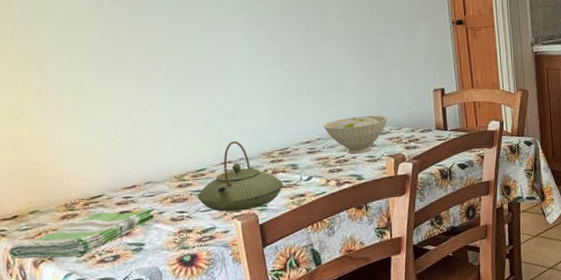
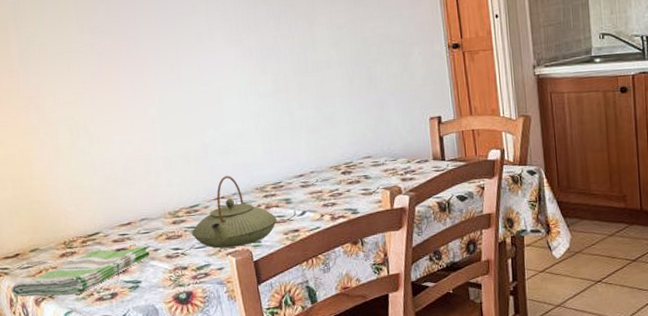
bowl: present [323,115,388,154] -> none [316,146,382,187]

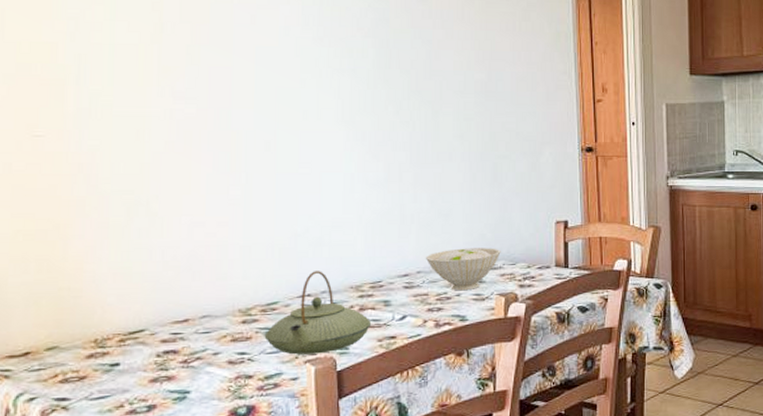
dish towel: present [11,246,150,297] -> none [9,349,207,407]
bowl: none [316,146,382,187] -> present [425,248,501,291]

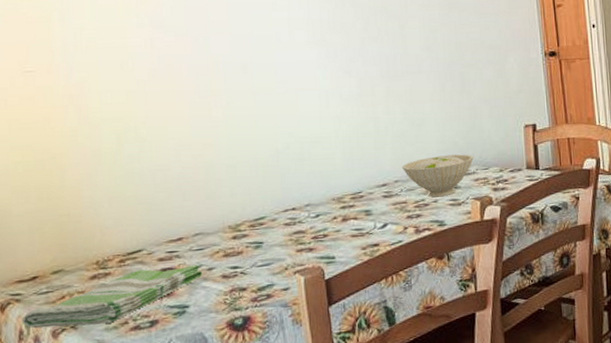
dish towel: none [9,349,207,407] -> present [21,265,202,328]
teapot: present [264,271,372,355] -> none [254,185,355,266]

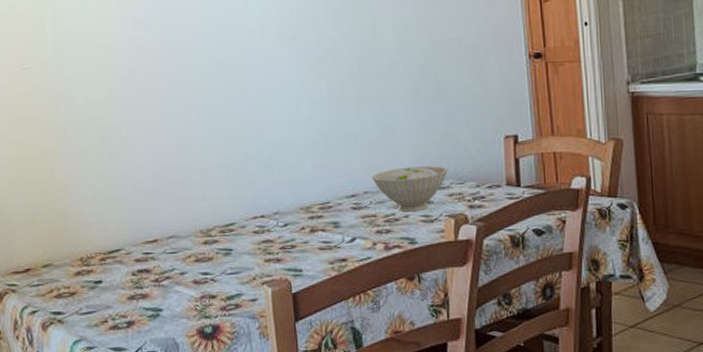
dish towel: present [21,265,202,328] -> none [16,268,175,320]

